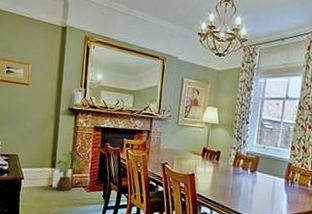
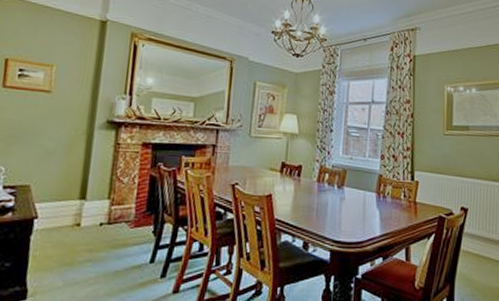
house plant: present [52,151,86,192] -> none [81,175,130,231]

